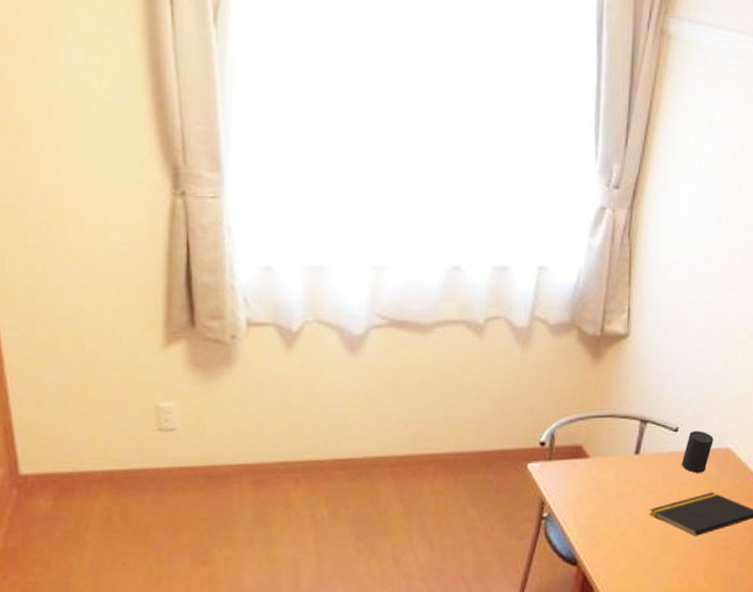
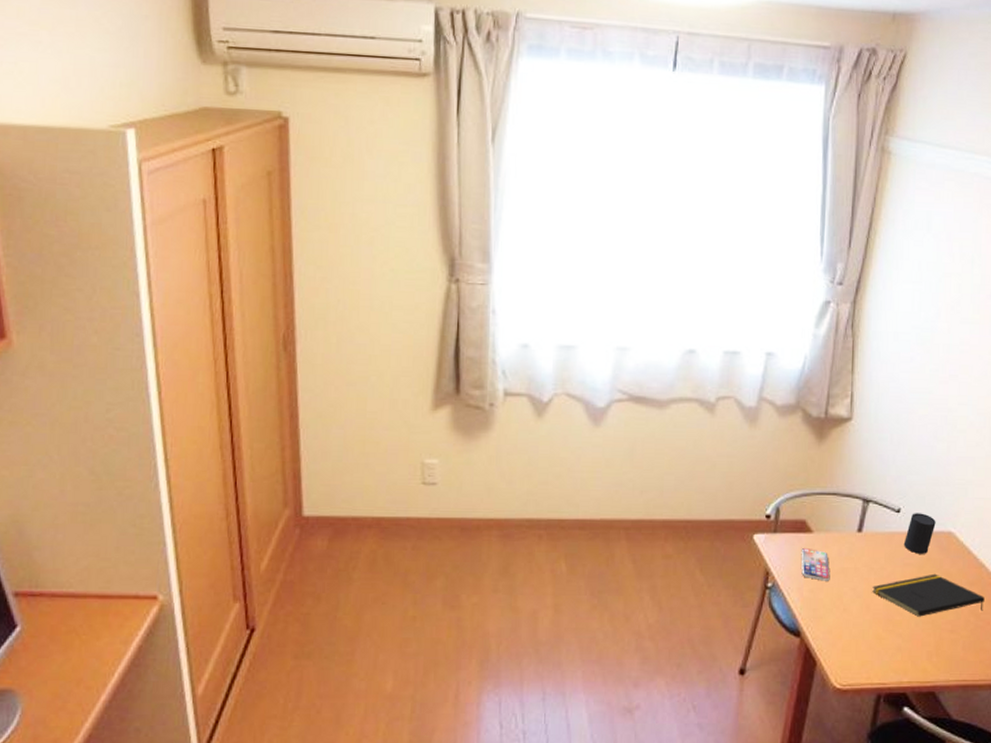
smartphone: none [577,473,607,507] -> present [801,547,830,581]

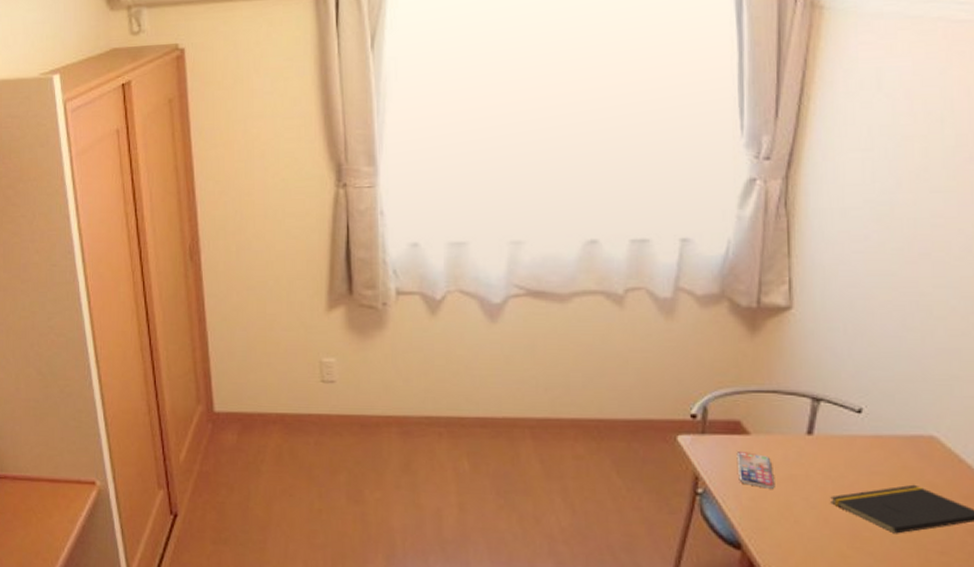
cup: present [903,513,936,554] -> none [868,413,911,461]

